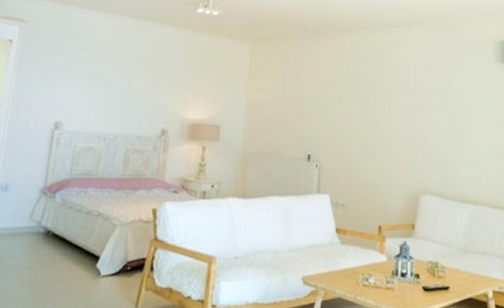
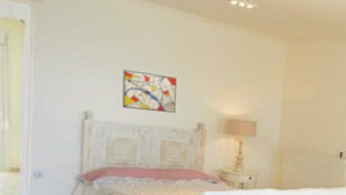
wall art: none [90,79,144,121] -> present [122,69,177,114]

